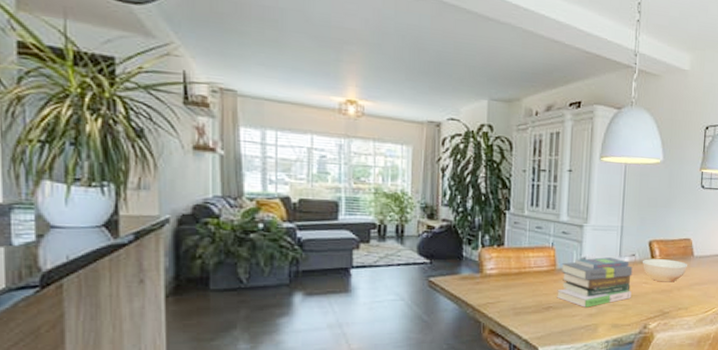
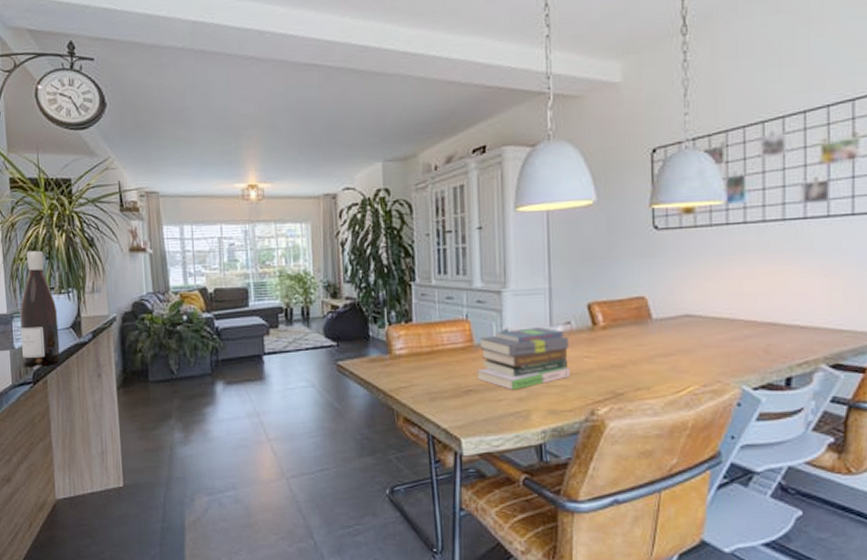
bottle: none [23,132,85,269] -> present [20,250,61,367]
bowl: present [642,259,687,282] -> none [580,325,644,355]

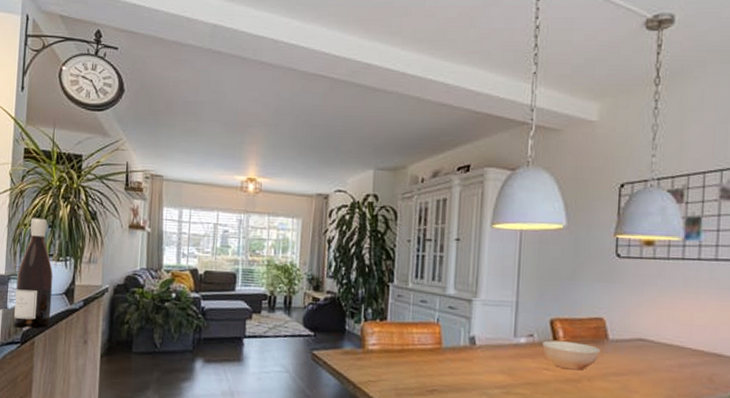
books: present [477,327,570,390] -> none [442,336,531,394]
bowl: none [580,325,644,355] -> present [541,340,600,371]

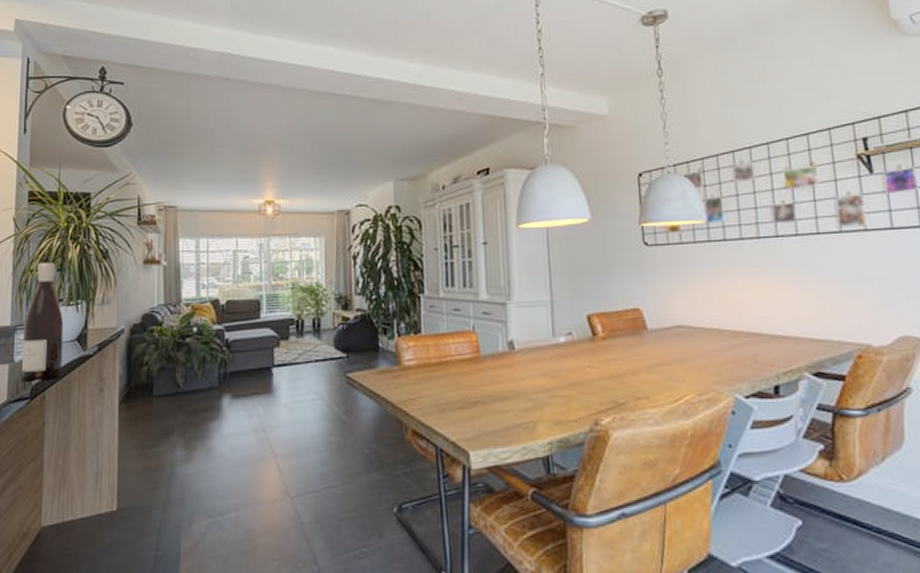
bowl: present [541,340,600,371] -> none [581,336,641,365]

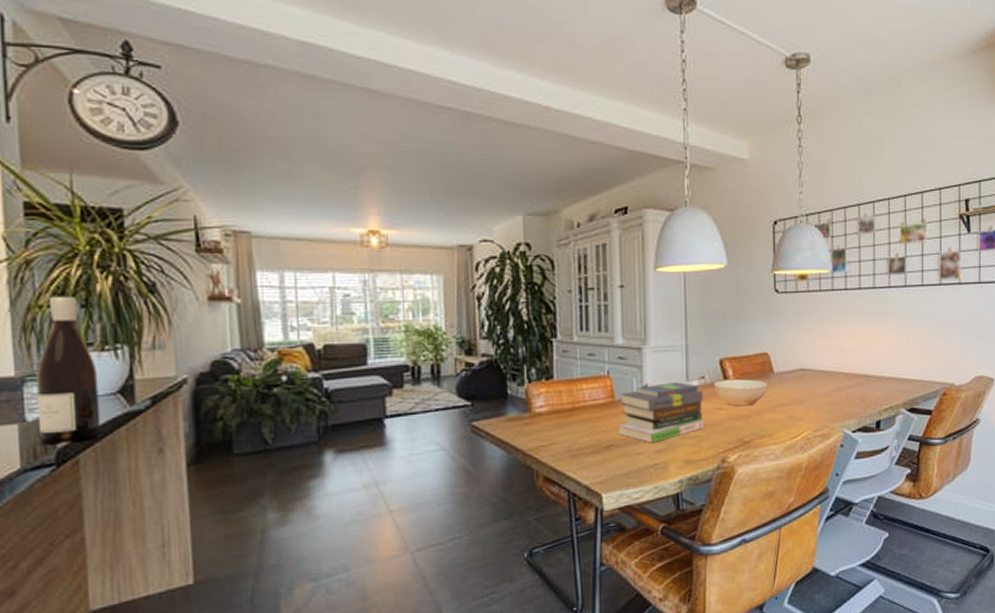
books: none [484,338,574,401] -> present [618,382,704,443]
bowl: none [581,336,641,365] -> present [713,379,767,407]

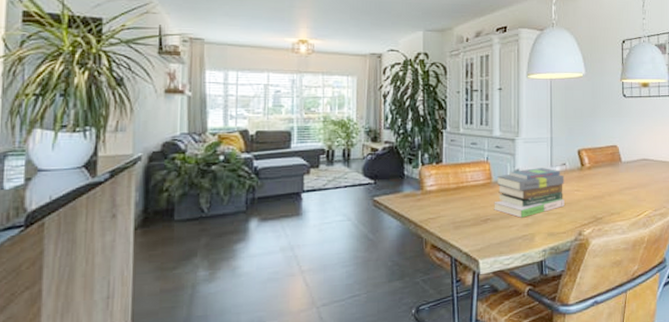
bottle: present [36,296,101,445] -> none [13,86,68,209]
bowl: present [713,379,767,407] -> none [572,166,616,189]

